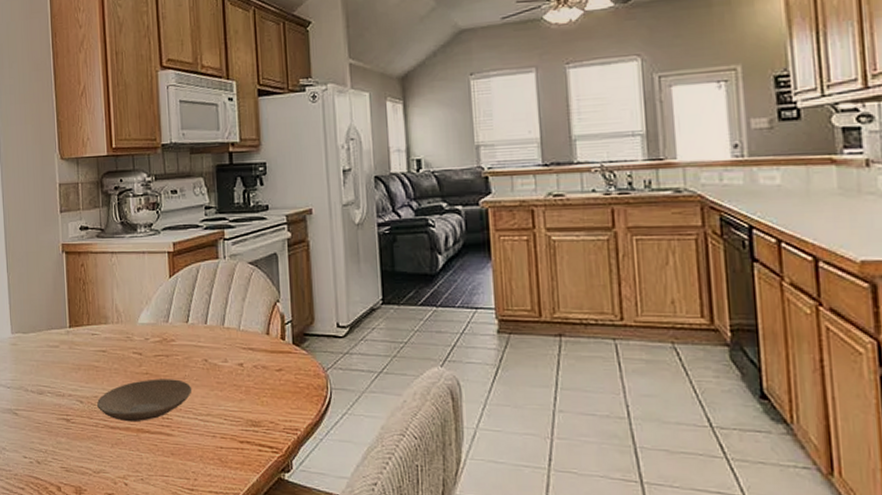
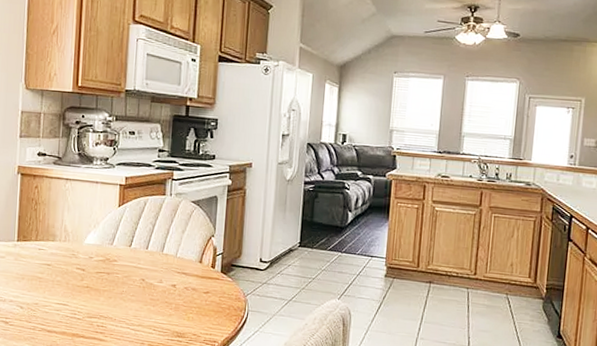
plate: present [97,379,192,423] -> none [37,292,128,328]

